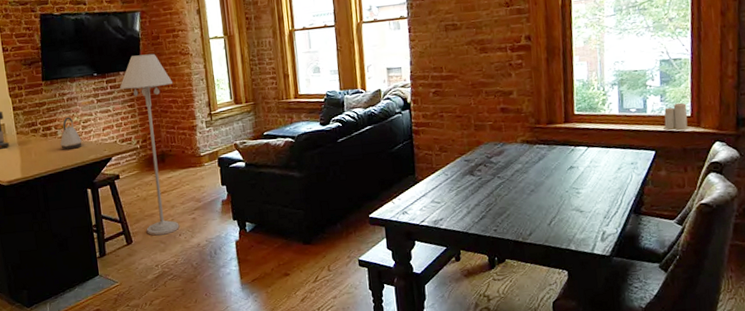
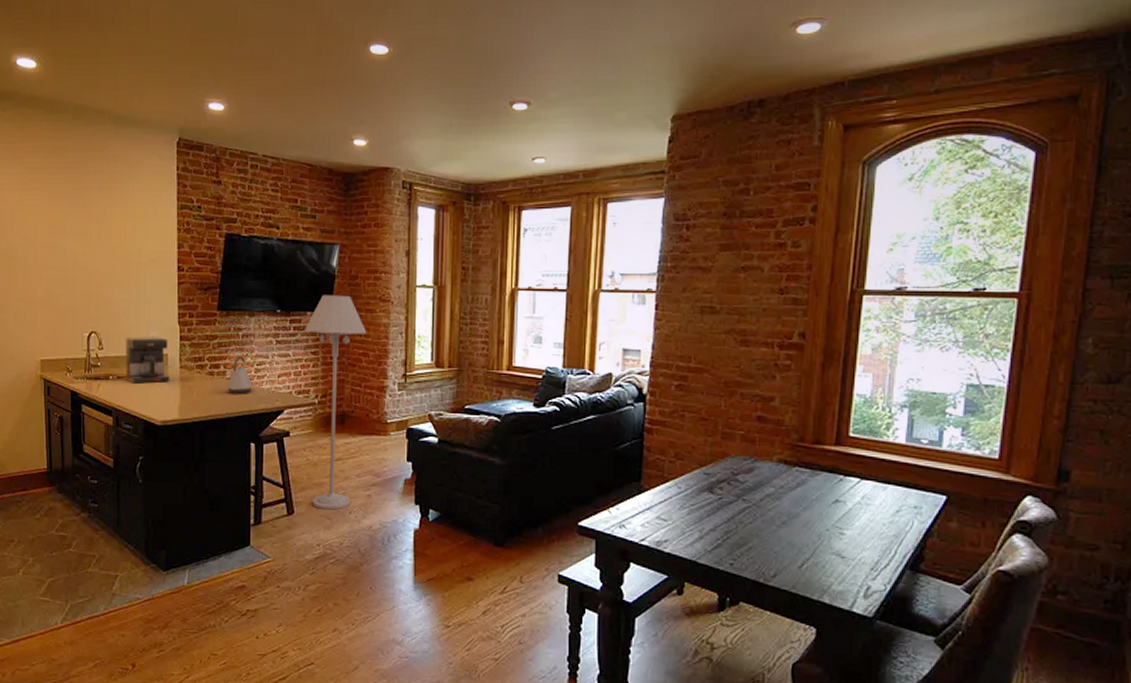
candle: present [663,101,689,131] -> none [961,439,995,476]

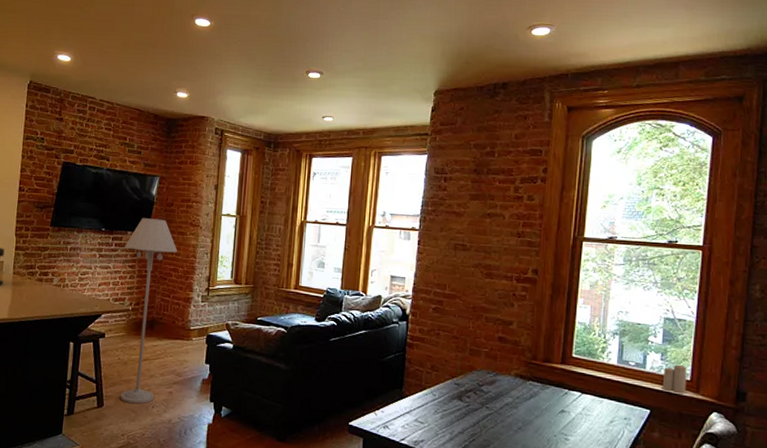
kettle: present [228,356,253,395] -> none [53,266,76,300]
candle: none [961,439,995,476] -> present [661,363,687,394]

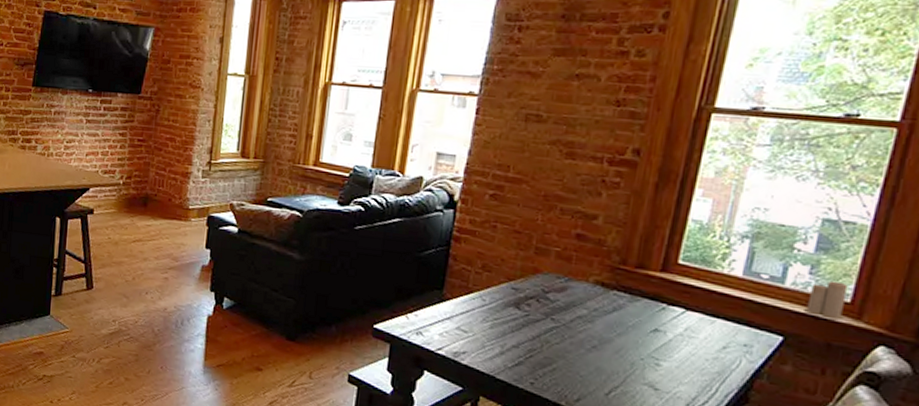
floor lamp: present [120,218,178,404] -> none [110,77,175,289]

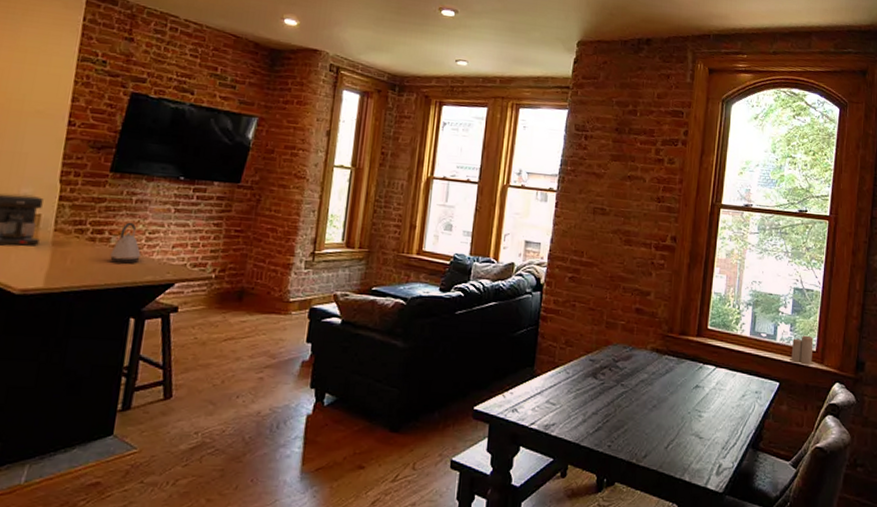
kettle: none [37,132,61,171] -> present [110,222,141,265]

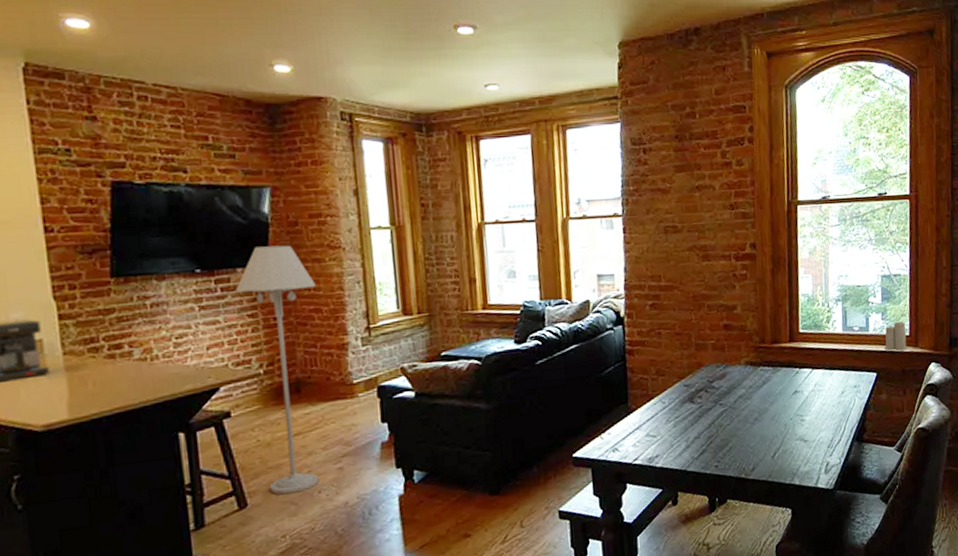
kettle: present [110,222,141,265] -> none [137,330,173,379]
floor lamp: none [194,166,278,394] -> present [235,245,319,495]

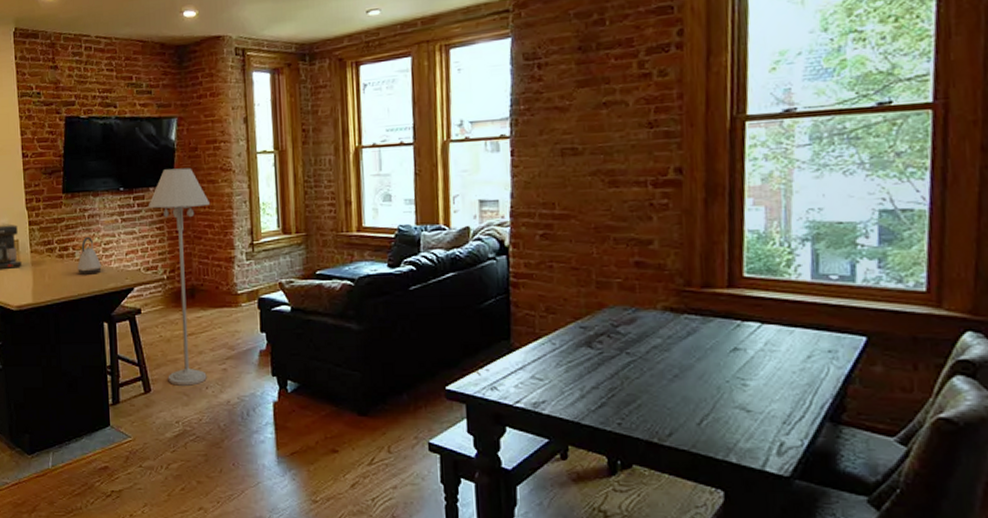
kettle: none [137,330,173,379] -> present [77,236,102,276]
candle: present [884,320,908,352] -> none [881,269,923,312]

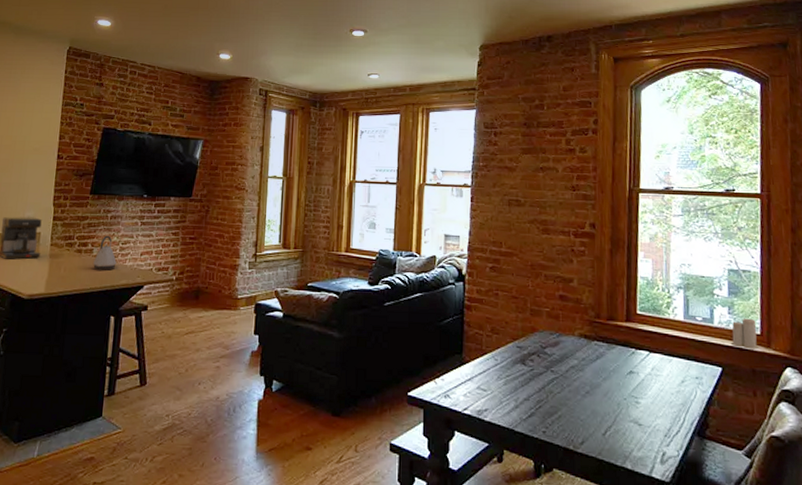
floor lamp: present [147,167,211,386] -> none [164,183,223,381]
candle: none [881,269,923,312] -> present [731,316,759,350]

